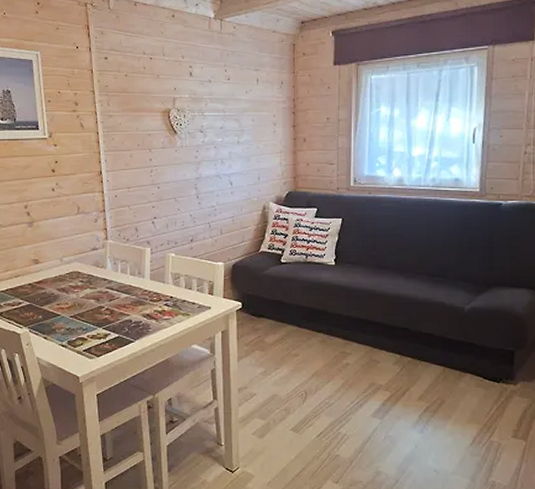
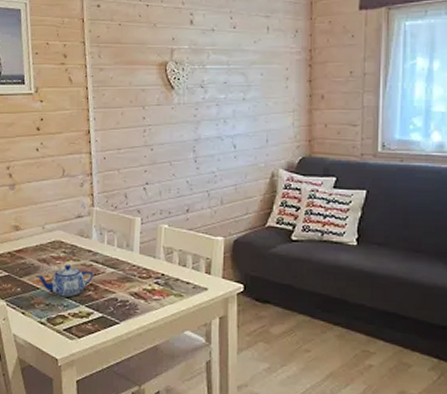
teapot: none [56,292,109,321] -> present [36,264,93,297]

